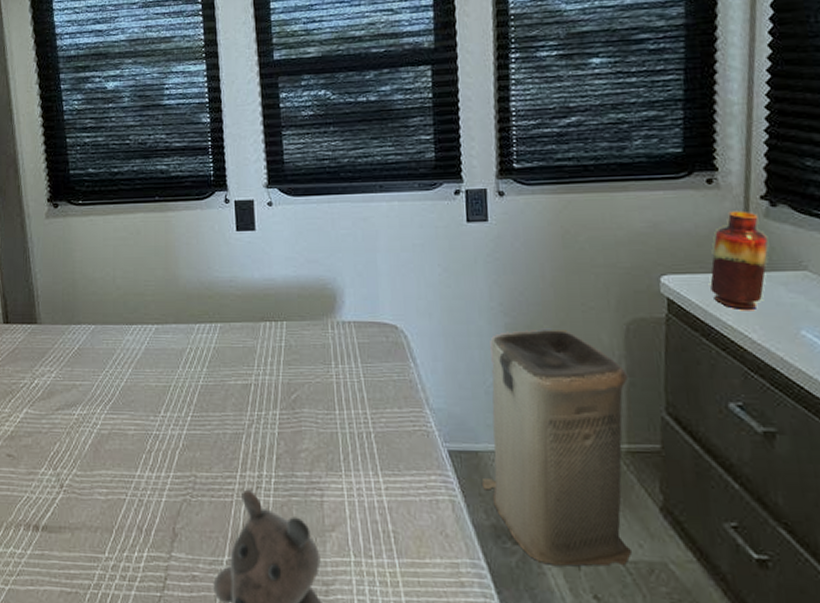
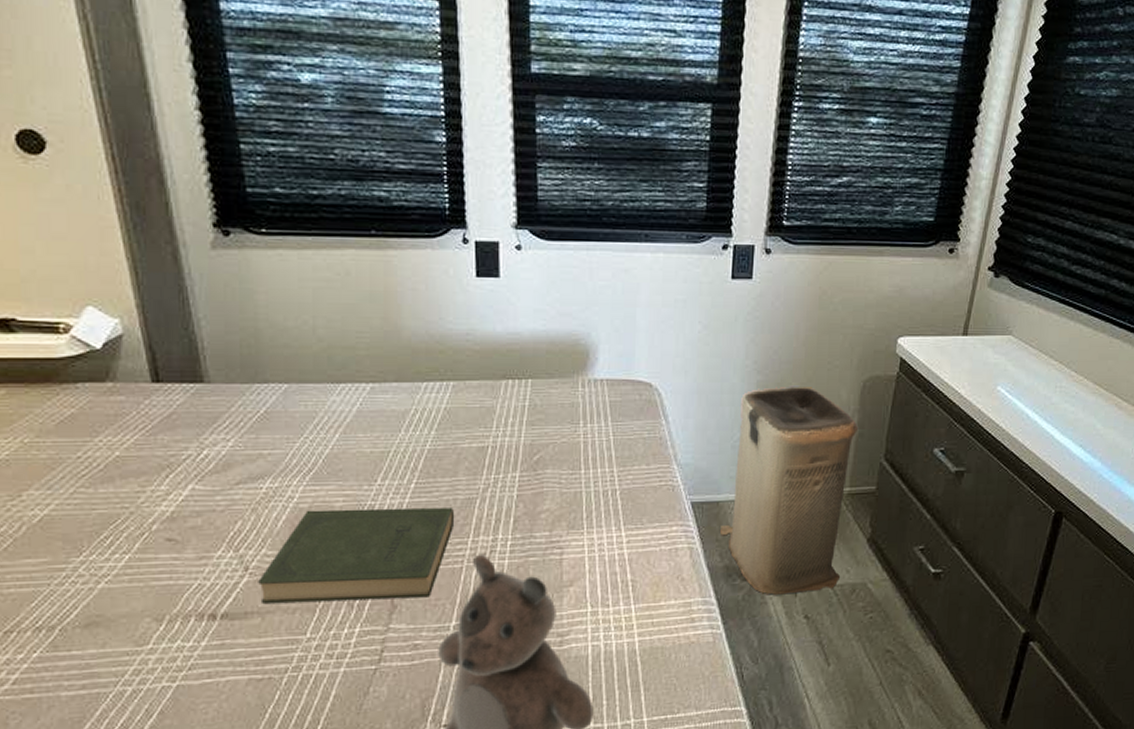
book: none [70,436,225,529] -> present [258,508,455,603]
vase: present [710,211,769,309] -> none [936,279,988,368]

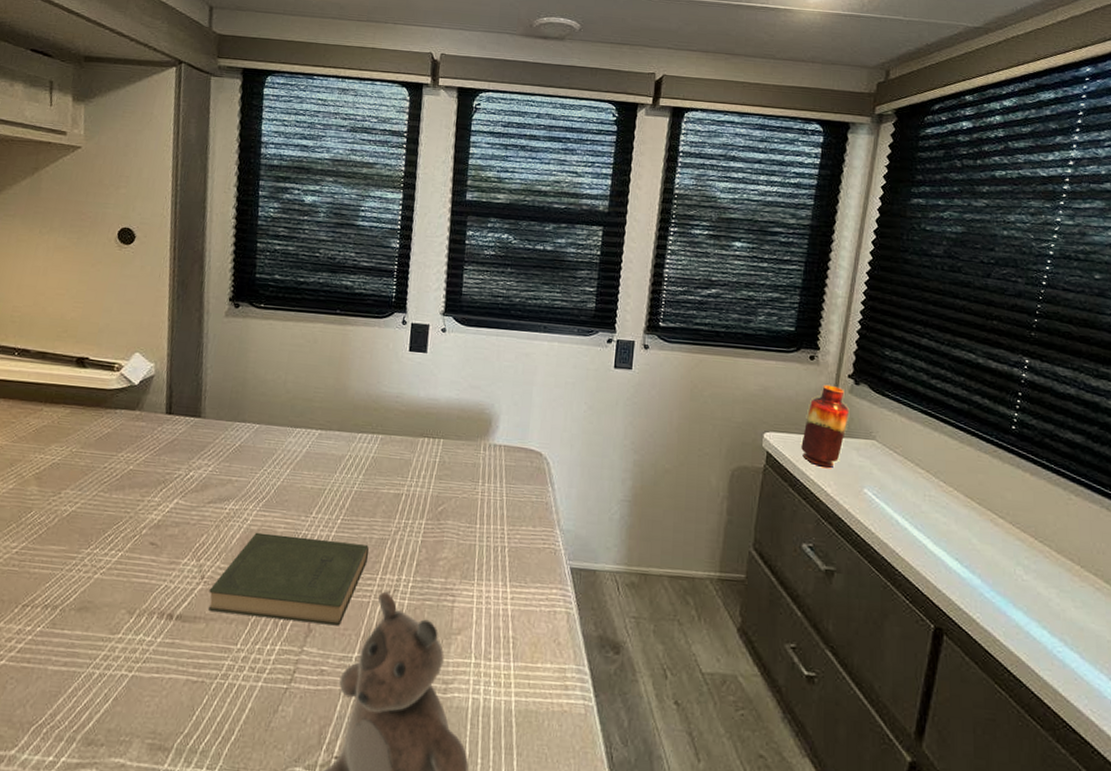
laundry basket: present [719,387,859,595] -> none [595,468,728,677]
vase: none [936,279,988,368] -> present [801,384,850,468]

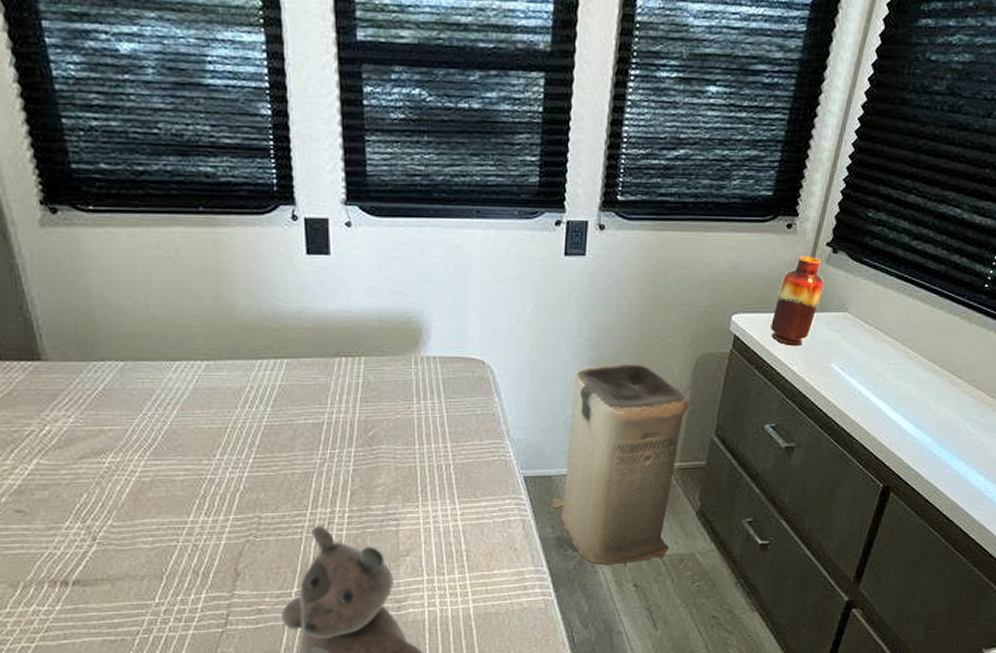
book: present [209,532,369,626] -> none [106,481,293,571]
laundry basket: none [595,468,728,677] -> present [551,364,691,565]

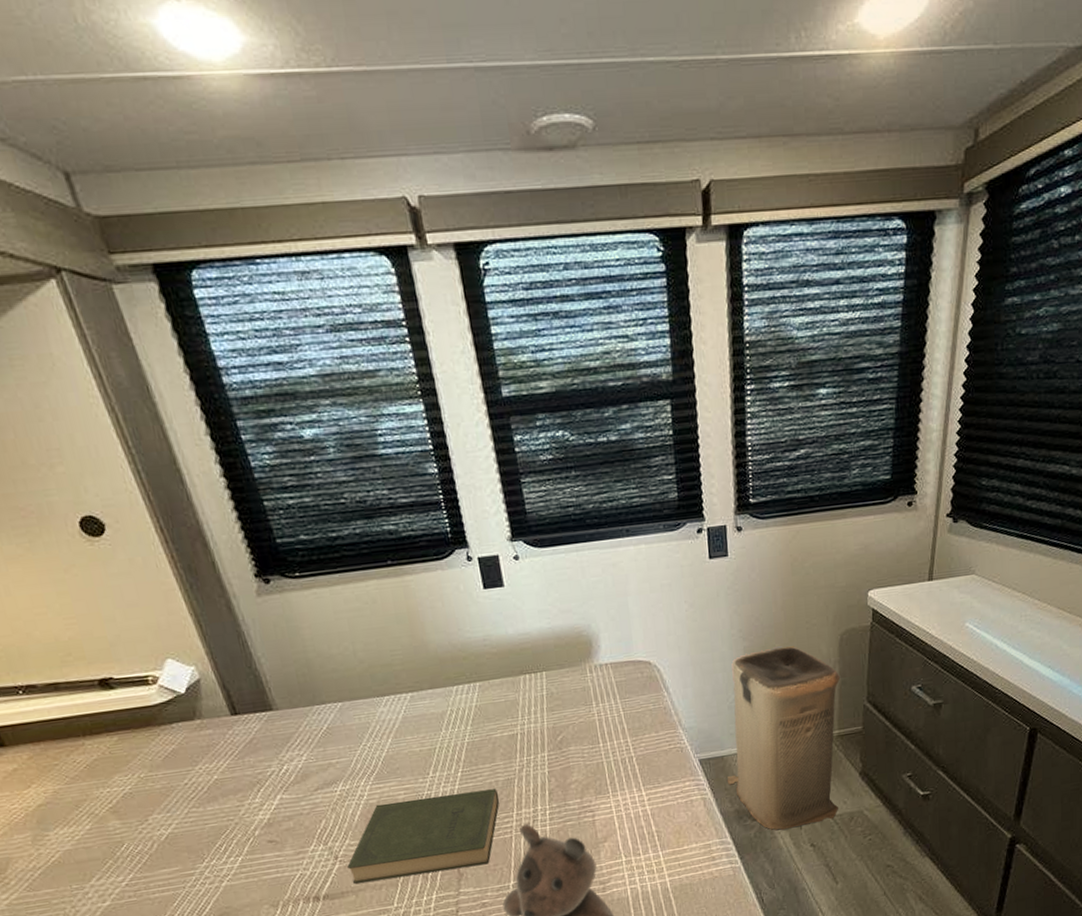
book: none [106,481,293,571] -> present [347,789,499,884]
vase: present [770,255,825,345] -> none [905,528,950,612]

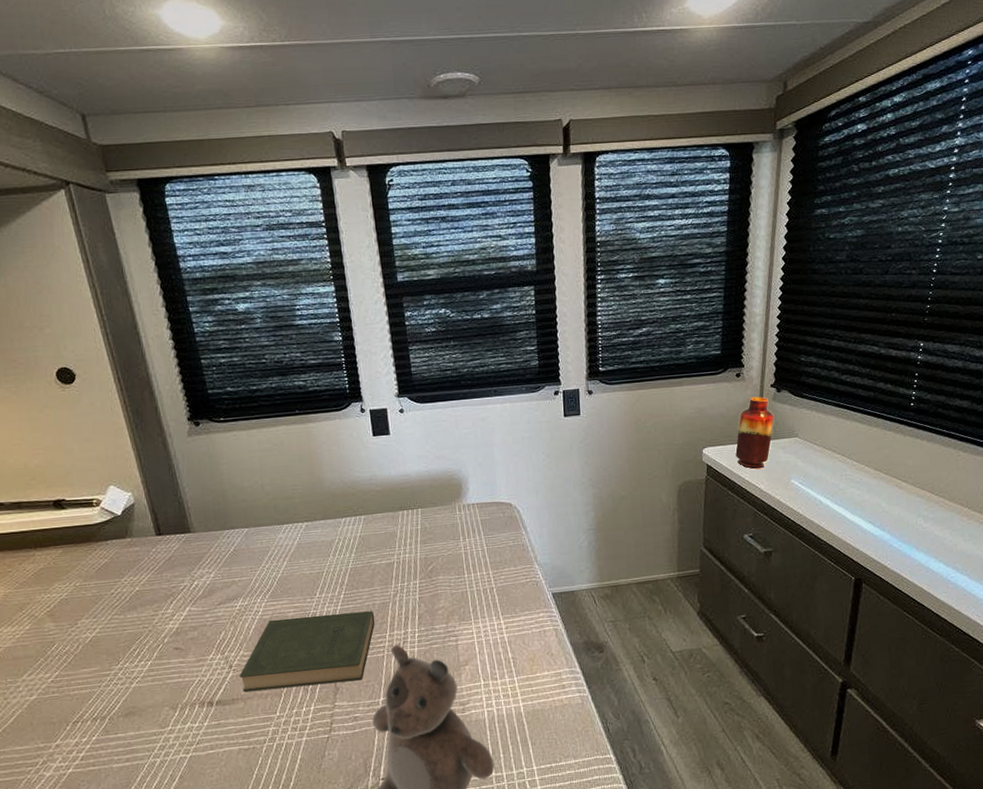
laundry basket: present [726,646,841,831] -> none [576,495,680,663]
vase: none [905,528,950,612] -> present [735,396,775,469]

